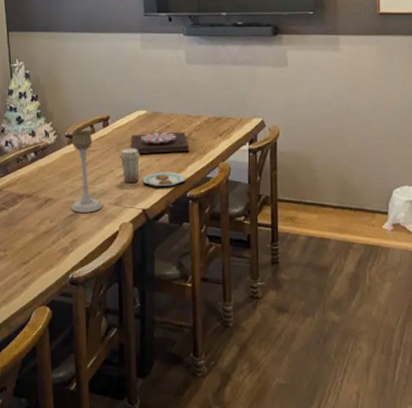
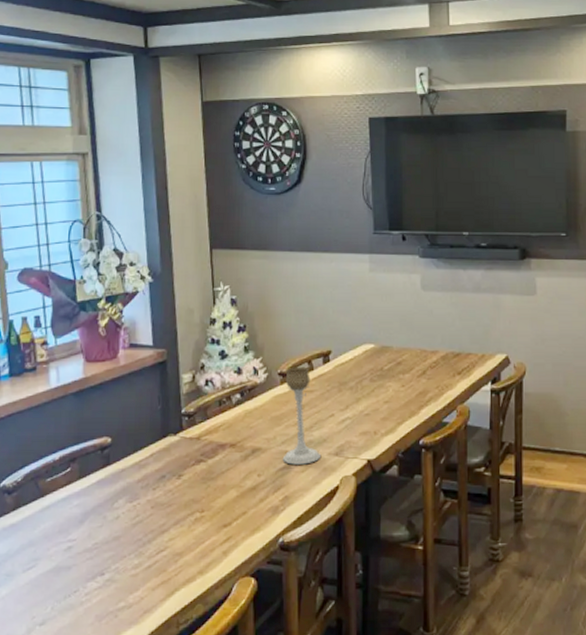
plate: present [119,148,186,186] -> none [341,388,418,433]
plate: present [131,132,190,154] -> none [356,369,423,395]

